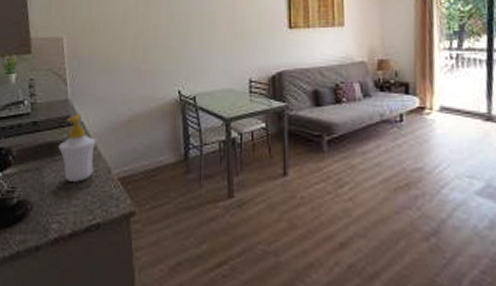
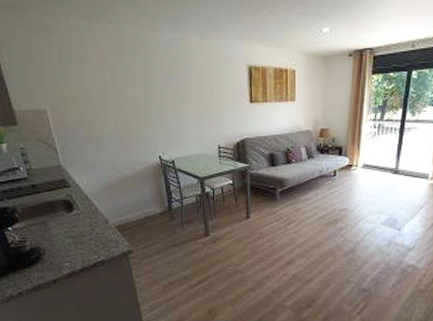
soap bottle: present [58,113,95,183] -> none [59,176,93,232]

